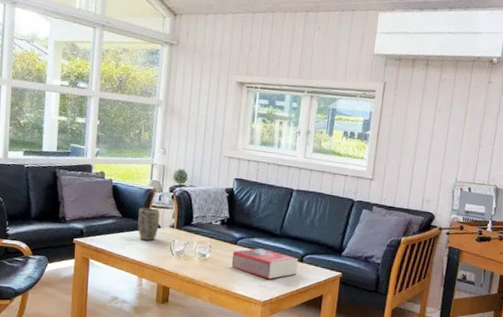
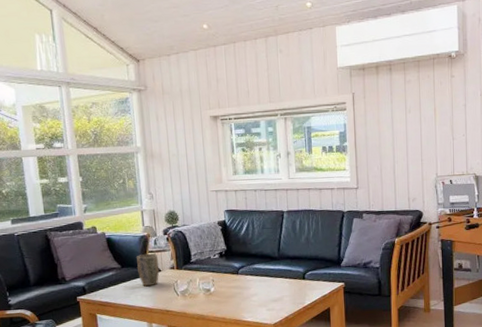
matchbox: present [231,248,298,279] -> none [235,273,302,302]

